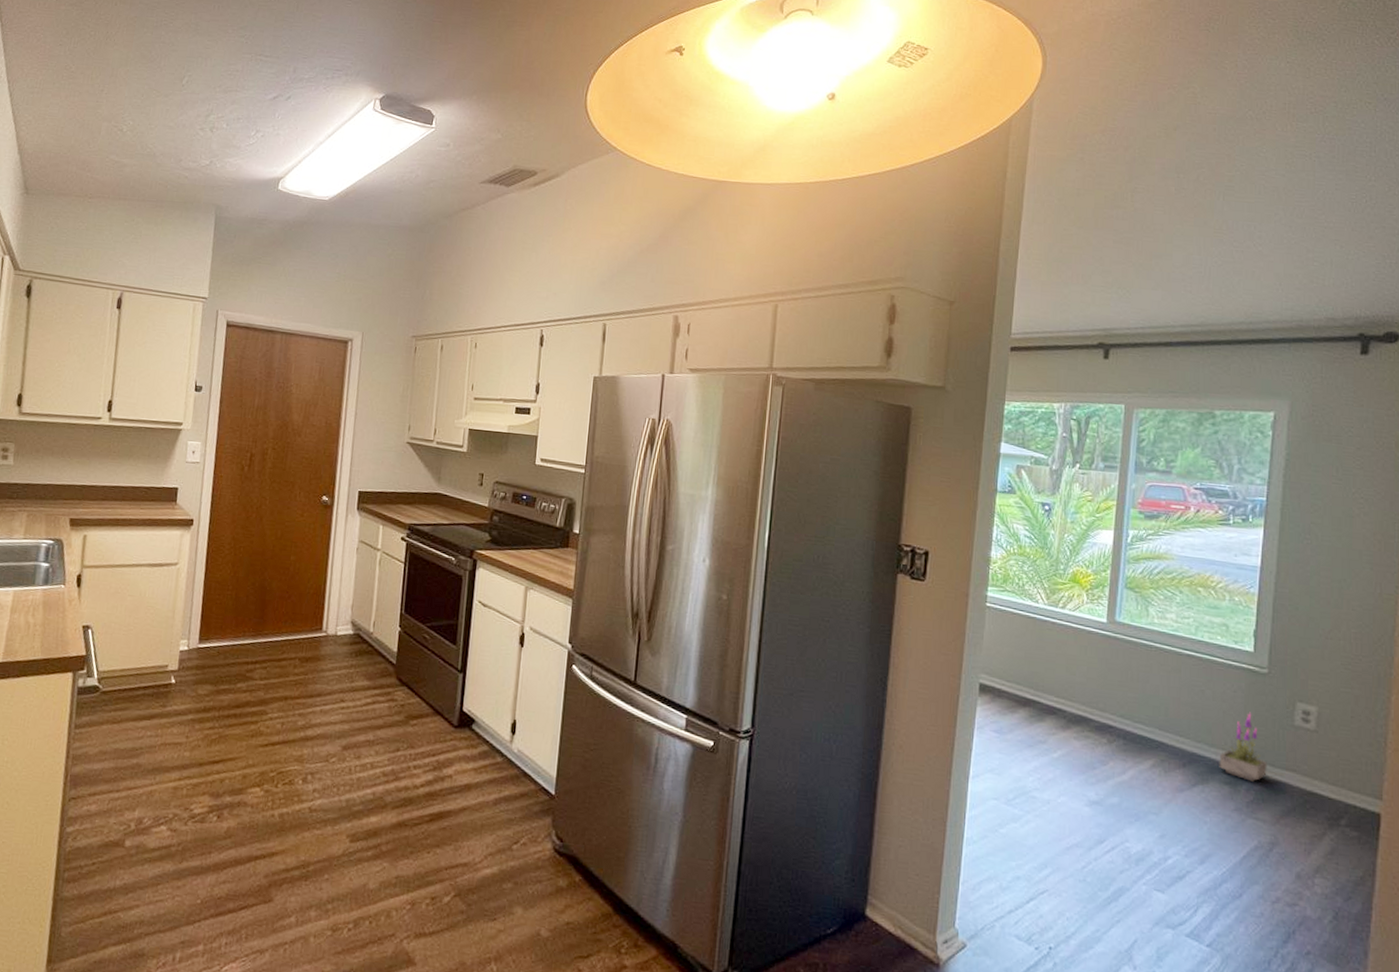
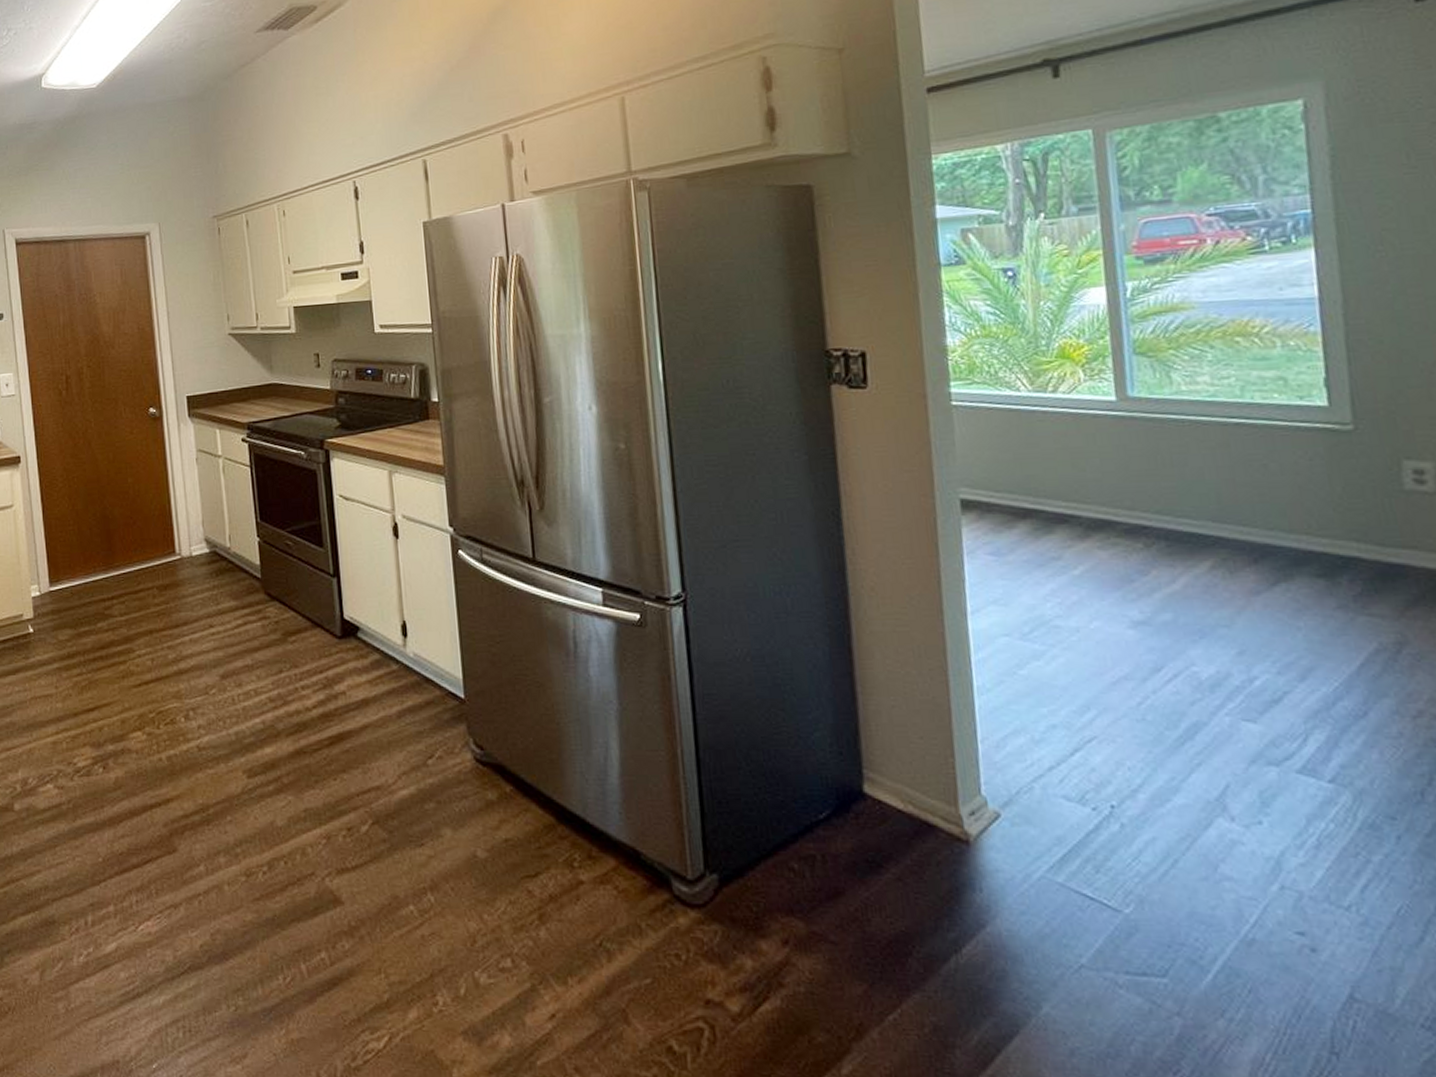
potted plant: present [1219,712,1267,782] -> none [1303,482,1376,569]

